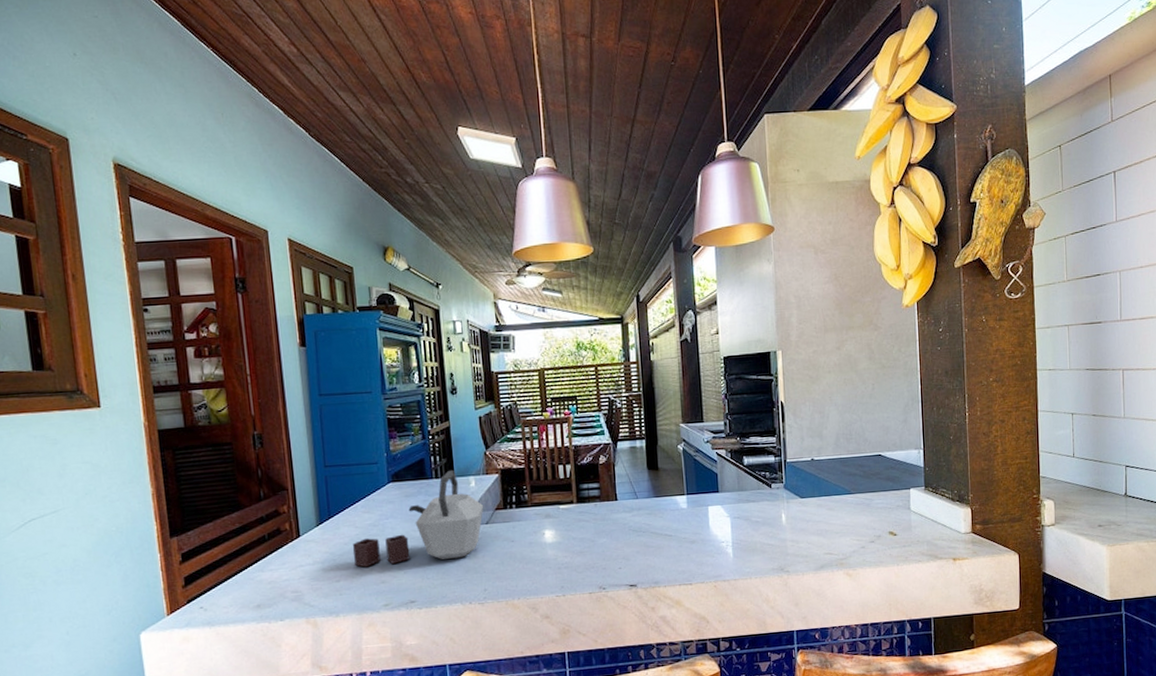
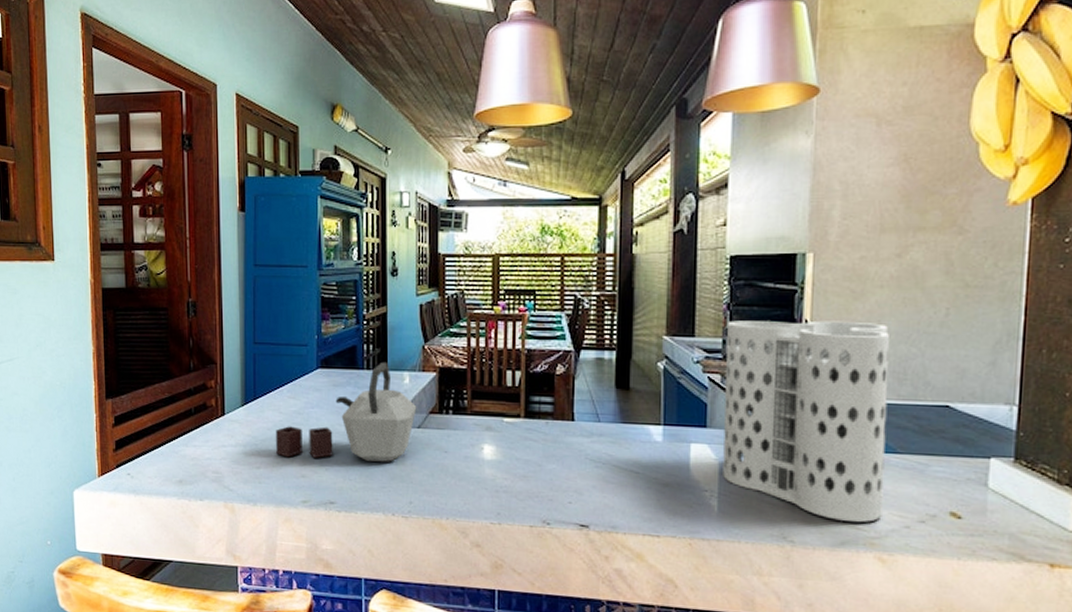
utensil holder: none [727,399,846,550] -> present [723,320,891,522]

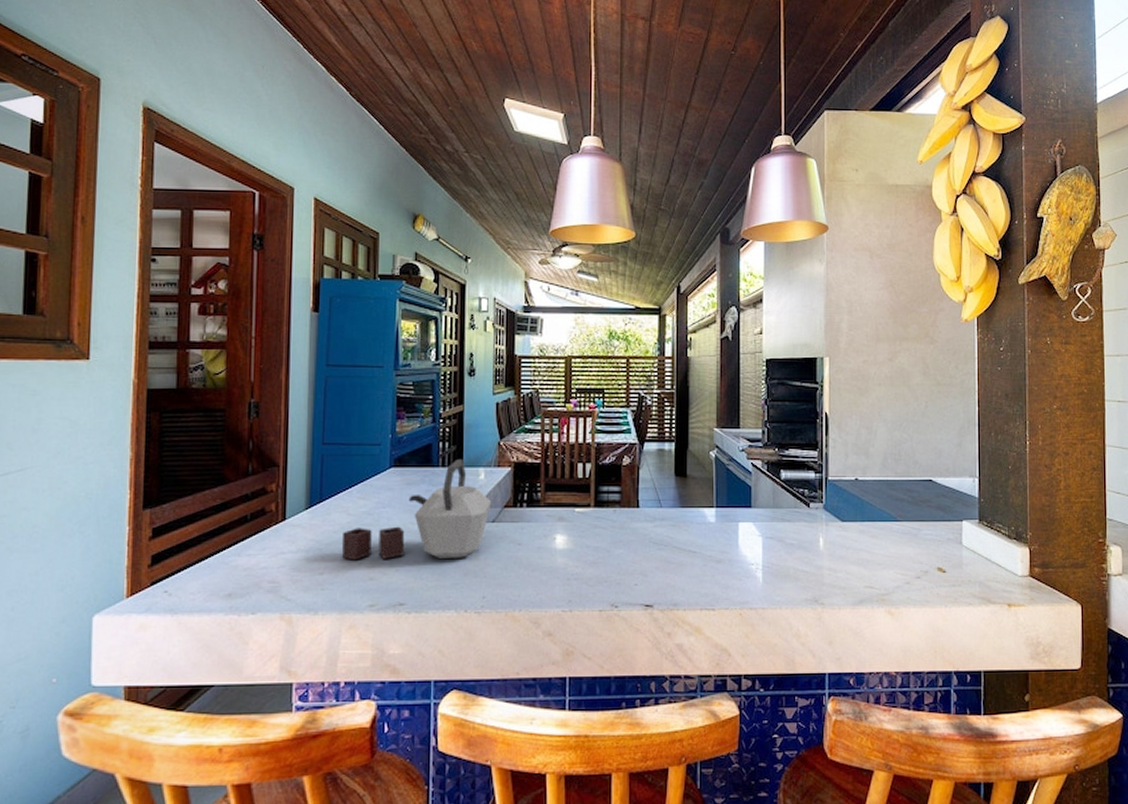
utensil holder: present [723,320,891,522] -> none [766,413,889,582]

